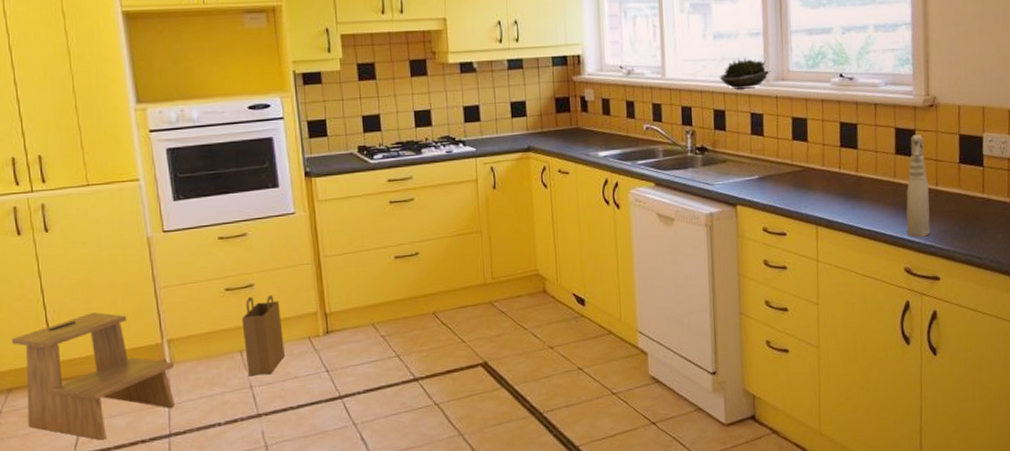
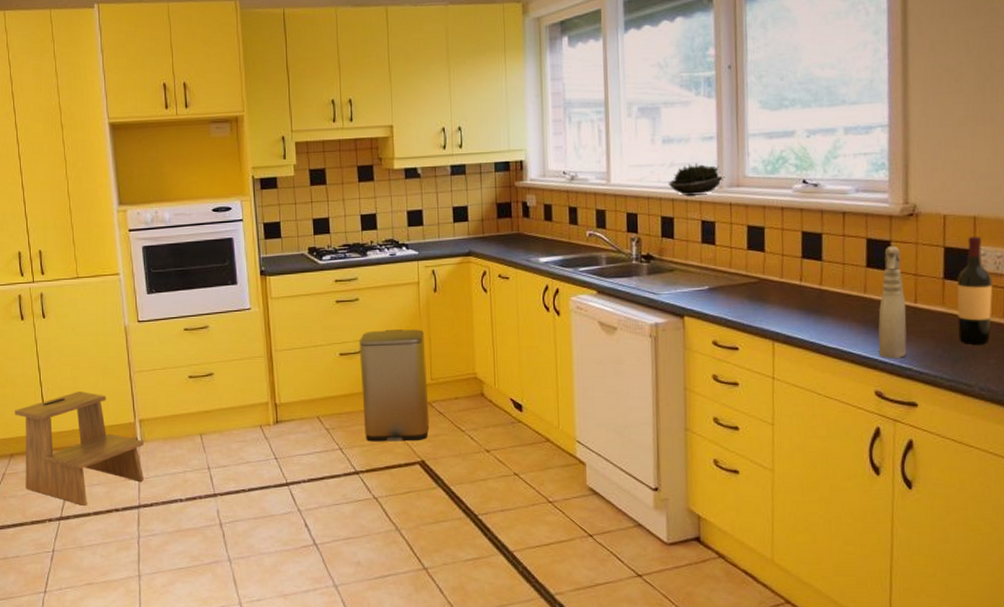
shopping bag: present [241,294,285,376] -> none [202,384,239,458]
pedal bin: none [415,228,492,347] -> present [359,329,430,443]
wine bottle: none [970,124,999,222] -> present [956,236,993,344]

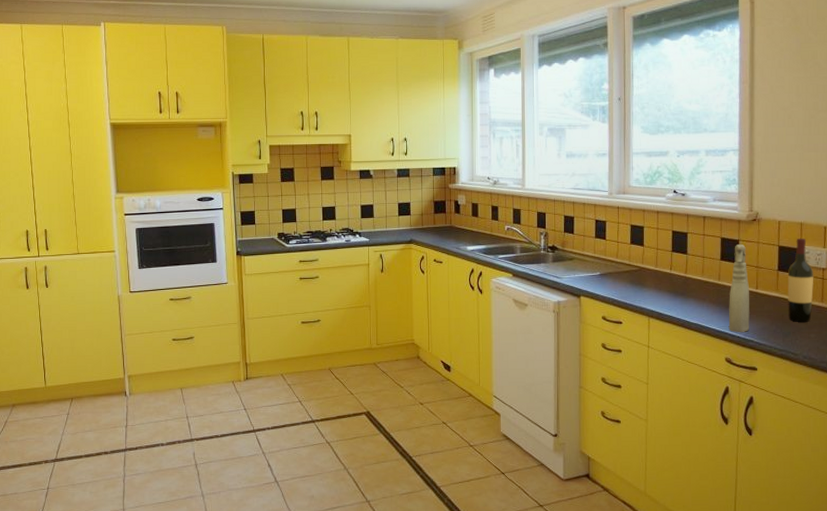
step stool: present [14,392,144,506] -> none [17,351,131,449]
pedal bin: present [359,329,430,443] -> none [318,303,375,397]
succulent plant: present [667,163,725,196] -> none [570,174,614,200]

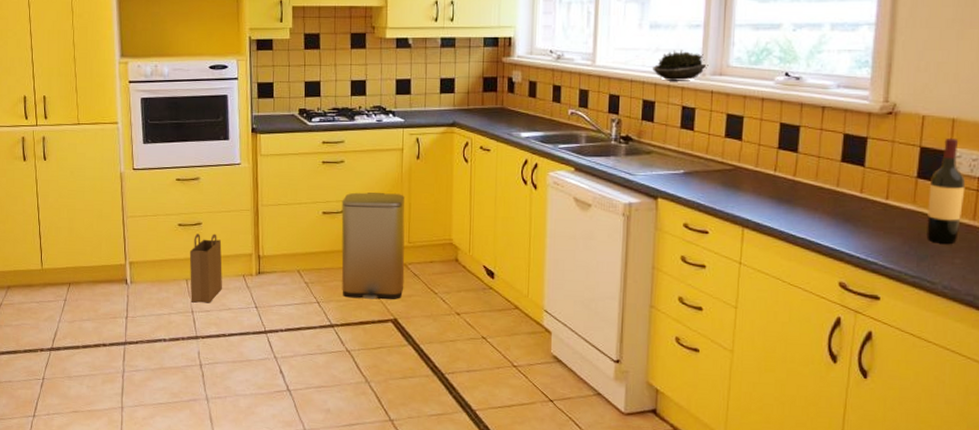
shopping bag: none [183,346,214,409] -> present [189,233,222,303]
pedal bin: none [318,303,375,397] -> present [341,192,405,300]
succulent plant: none [570,174,614,200] -> present [651,50,708,81]
spray bottle: present [728,245,750,333] -> none [845,143,878,253]

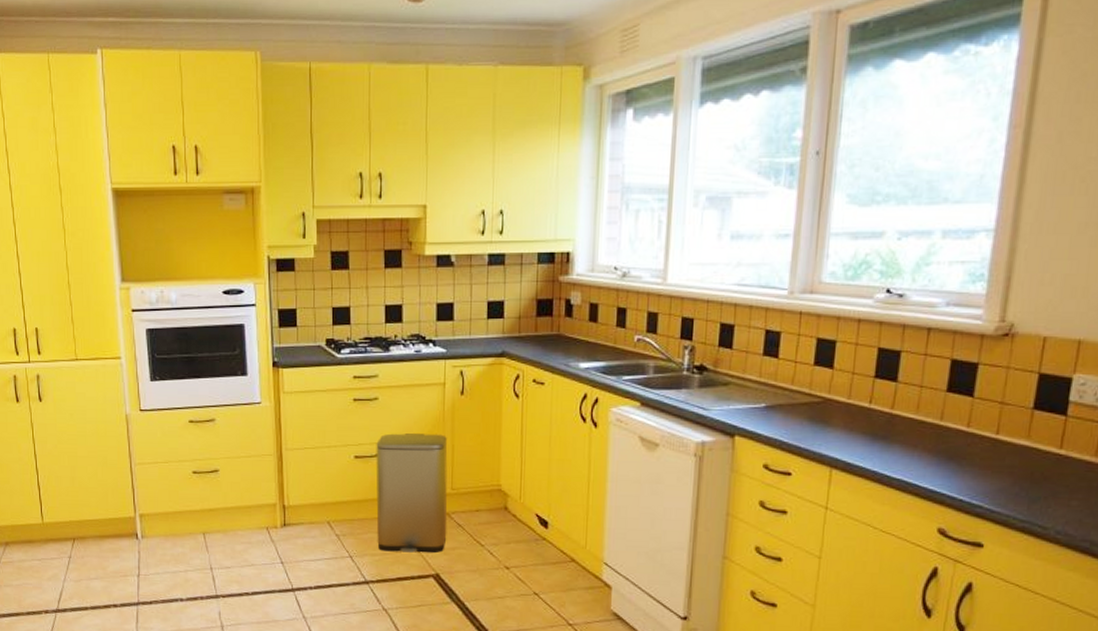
shopping bag: present [189,233,222,303] -> none [206,481,243,559]
succulent plant: present [651,50,708,81] -> none [731,264,798,301]
wine bottle: present [926,137,966,244] -> none [1040,362,1090,484]

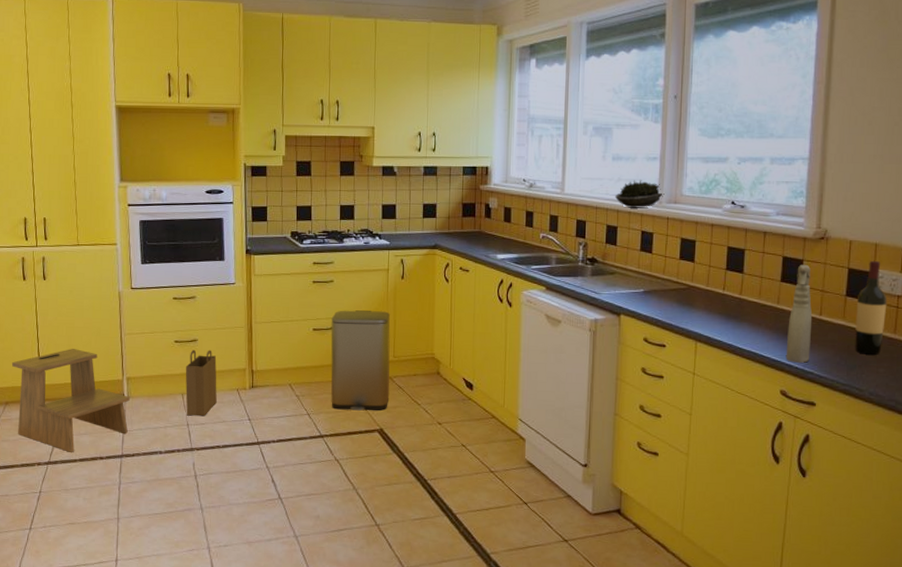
step stool: none [9,481,144,599] -> present [11,349,130,452]
shopping bag: none [206,481,243,559] -> present [185,349,217,417]
succulent plant: none [731,264,798,301] -> present [614,180,665,208]
spray bottle: none [947,370,988,496] -> present [785,265,813,364]
wine bottle: none [1040,362,1090,484] -> present [855,260,887,355]

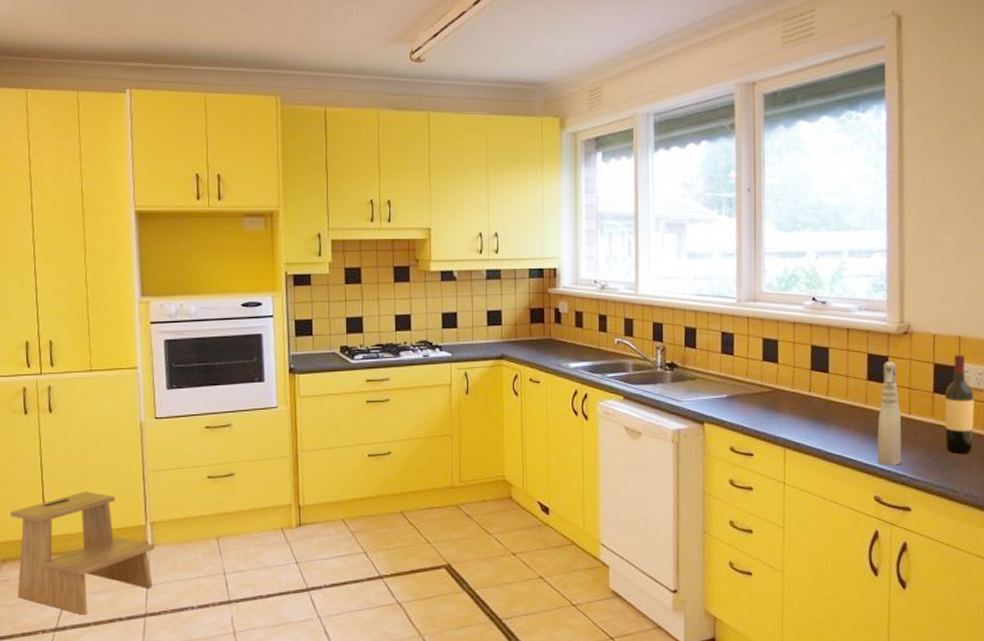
shopping bag: present [185,349,217,417] -> none [220,484,258,563]
pedal bin: present [331,310,391,412] -> none [388,431,457,546]
succulent plant: present [614,180,665,208] -> none [691,278,743,308]

